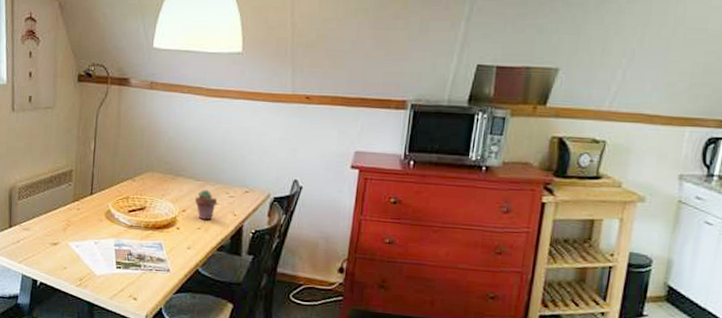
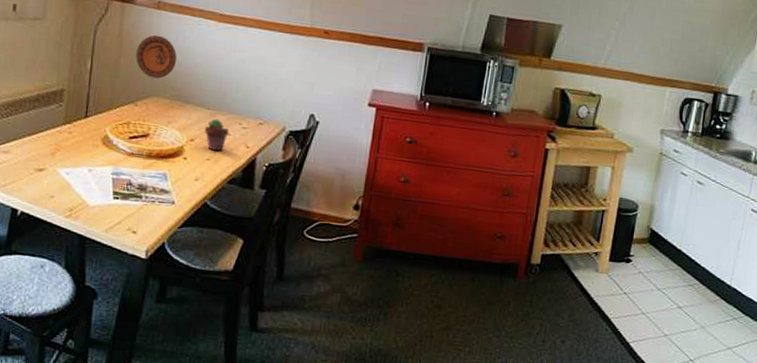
decorative plate: none [132,113,168,155] -> present [136,35,177,79]

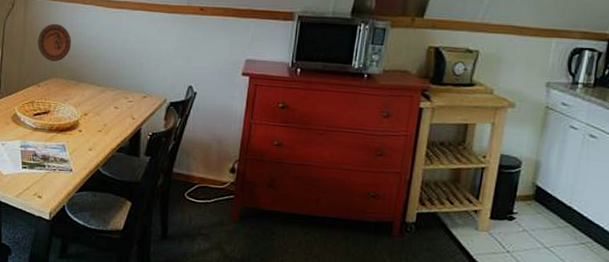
potted succulent: present [204,118,230,151] -> none [96,94,118,123]

